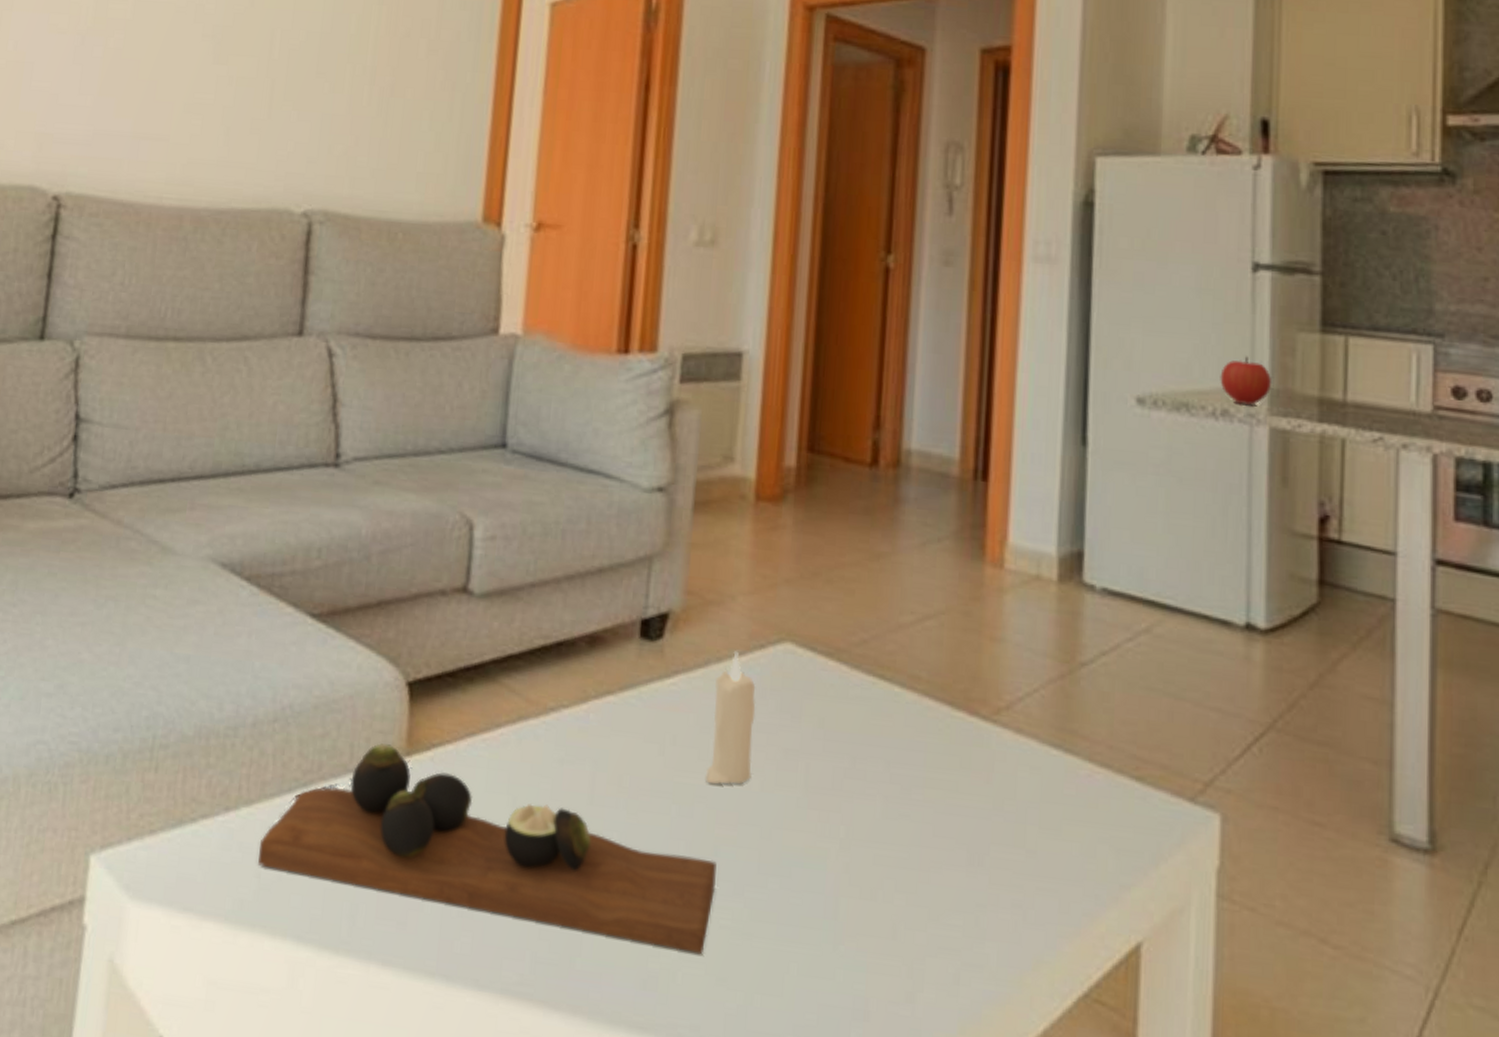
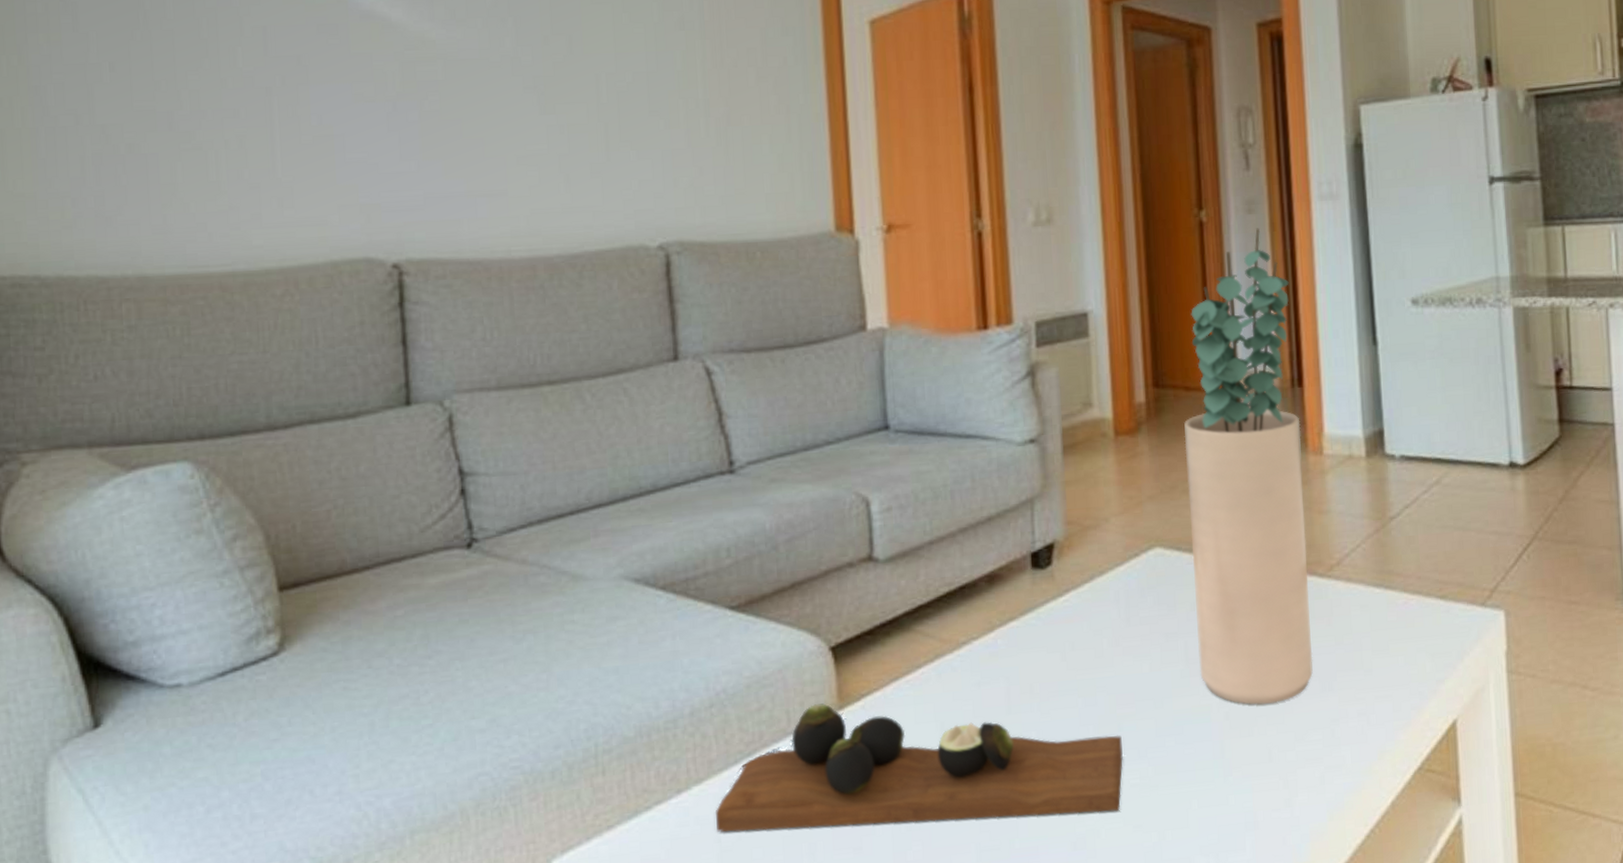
candle: present [704,651,756,785] -> none [1100,563,1141,675]
vase: none [820,284,985,867] -> present [1184,228,1313,705]
fruit: present [1220,356,1273,405] -> none [1473,253,1512,292]

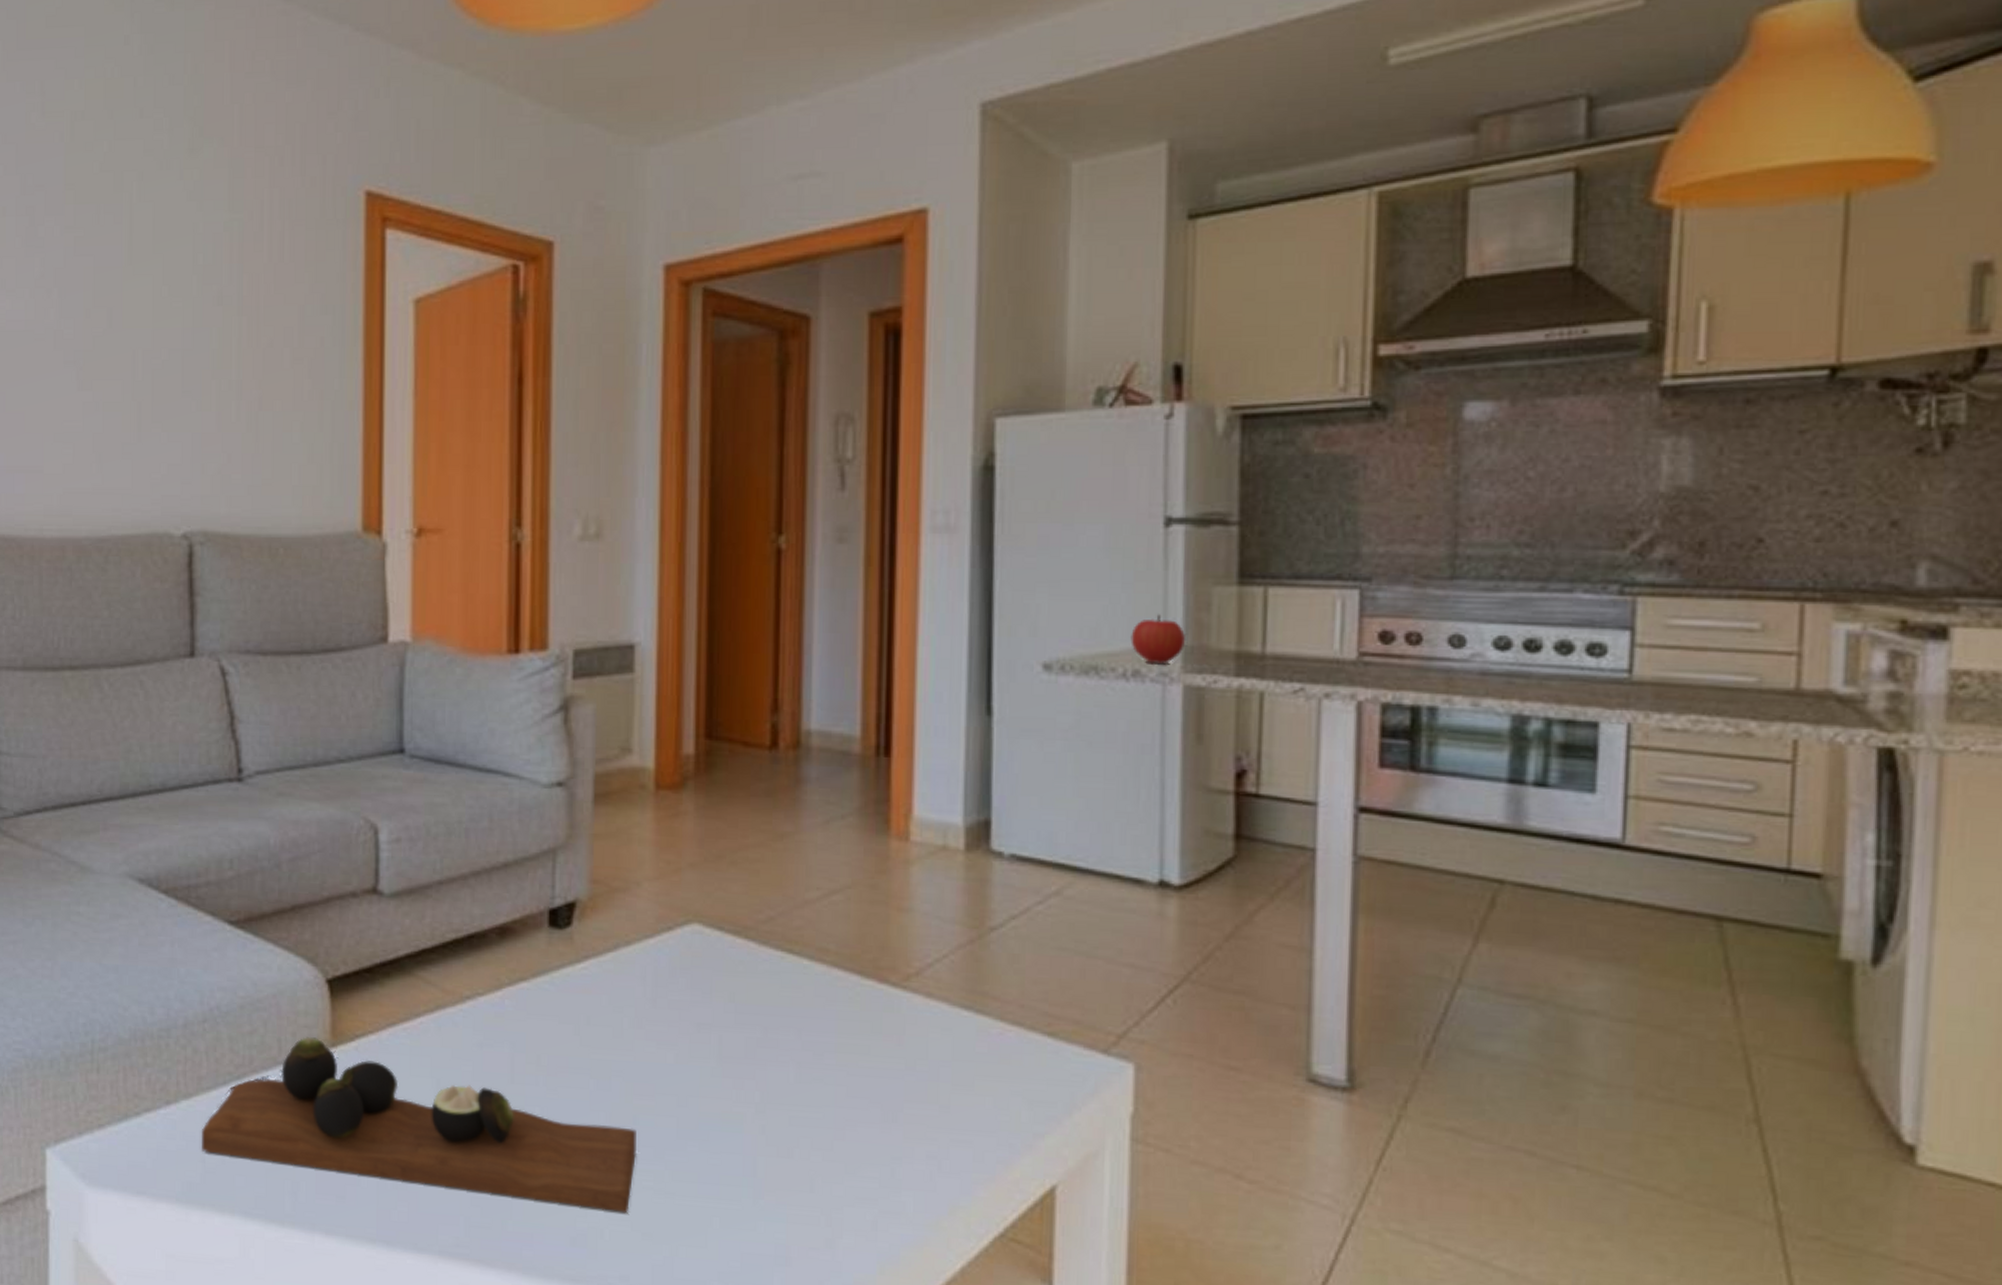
vase: present [1184,228,1313,705] -> none [734,561,884,1126]
fruit: none [1473,253,1512,292] -> present [1130,614,1187,663]

